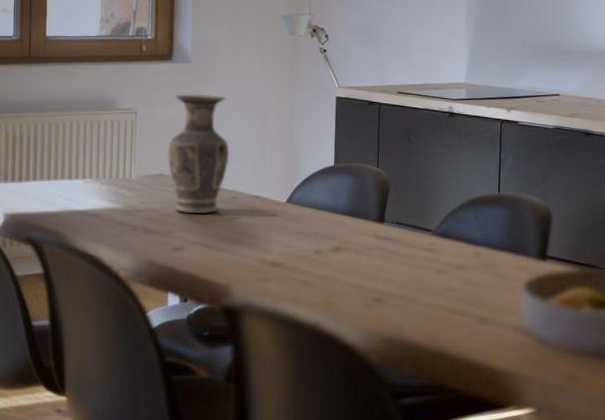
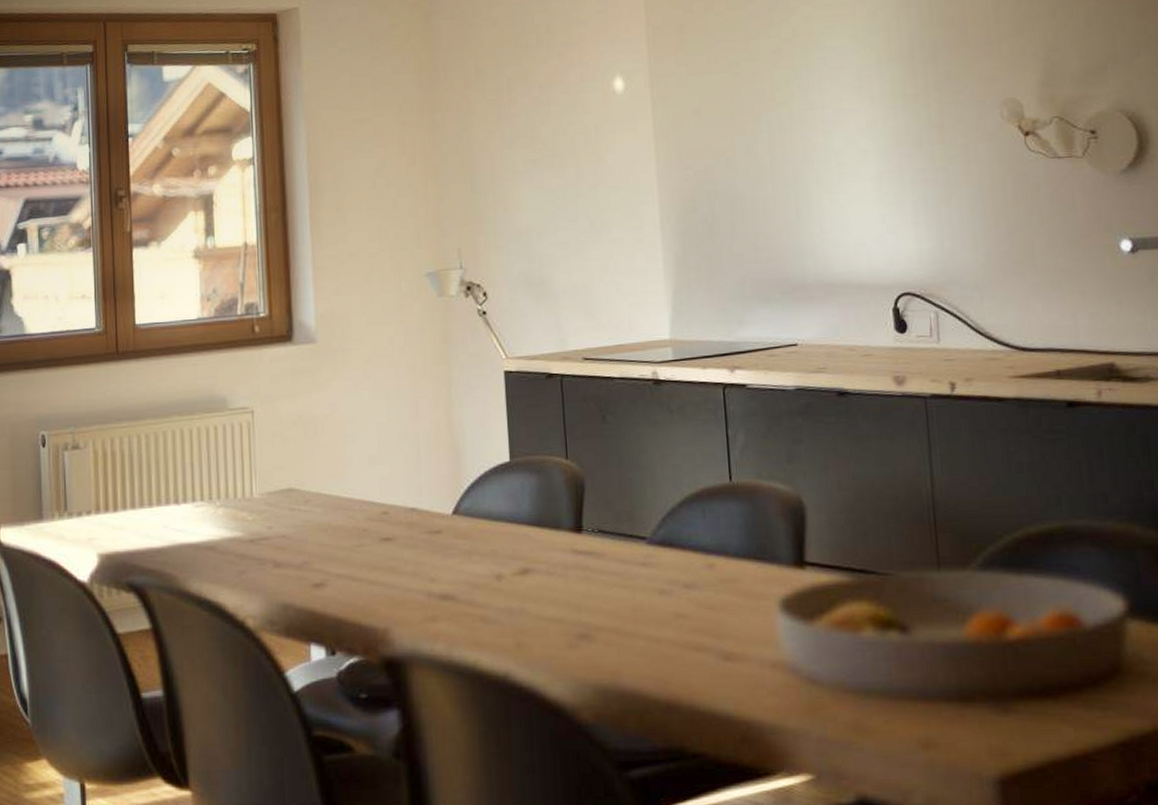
vase: present [167,94,230,215] -> none [295,381,375,539]

